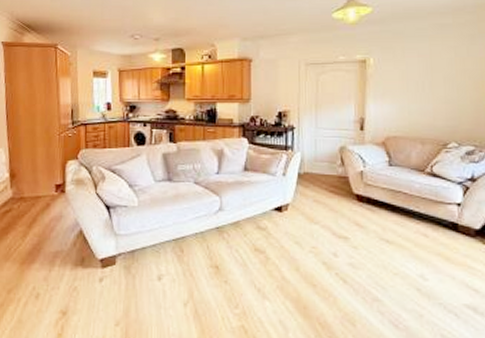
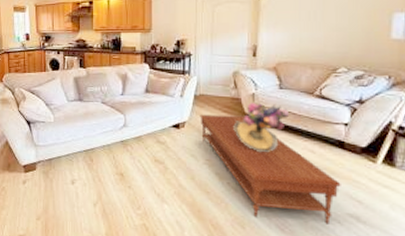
coffee table: none [304,195,456,318] -> present [200,114,341,224]
bouquet: none [341,181,401,238] -> present [233,102,290,153]

